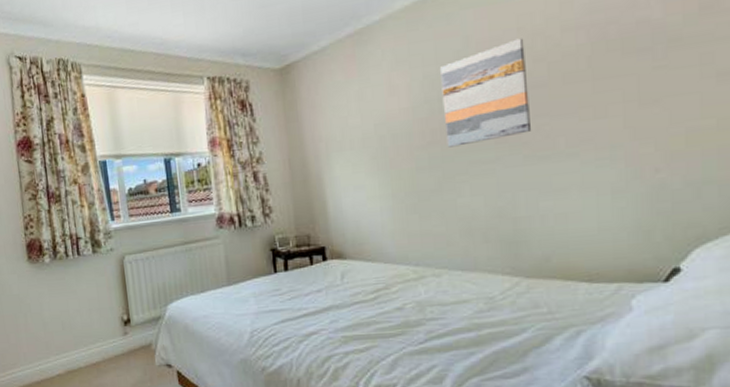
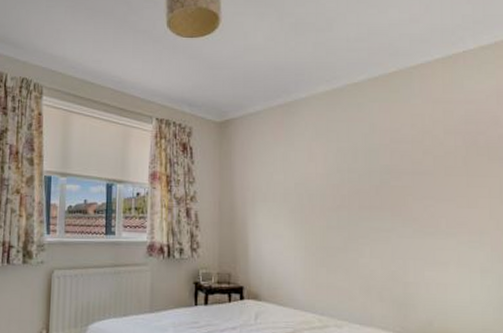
wall art: present [440,38,532,148] -> none [351,133,421,213]

